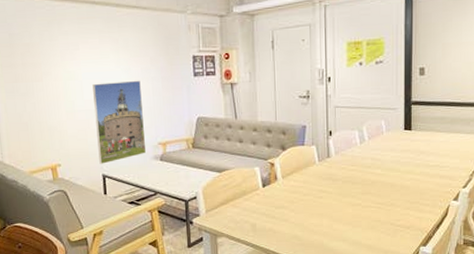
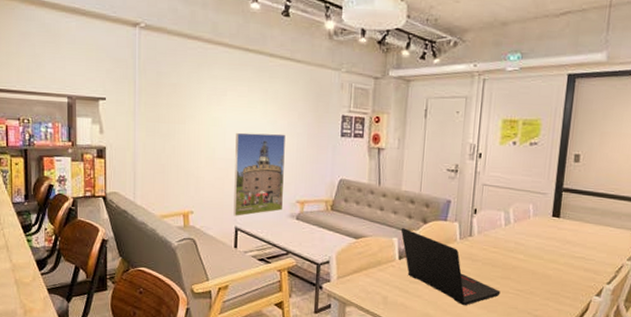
laptop: none [261,157,363,224] -> present [401,228,501,306]

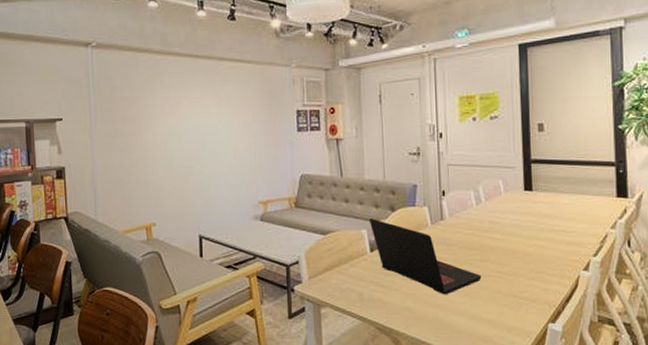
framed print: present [233,132,285,216] -> none [192,135,246,224]

